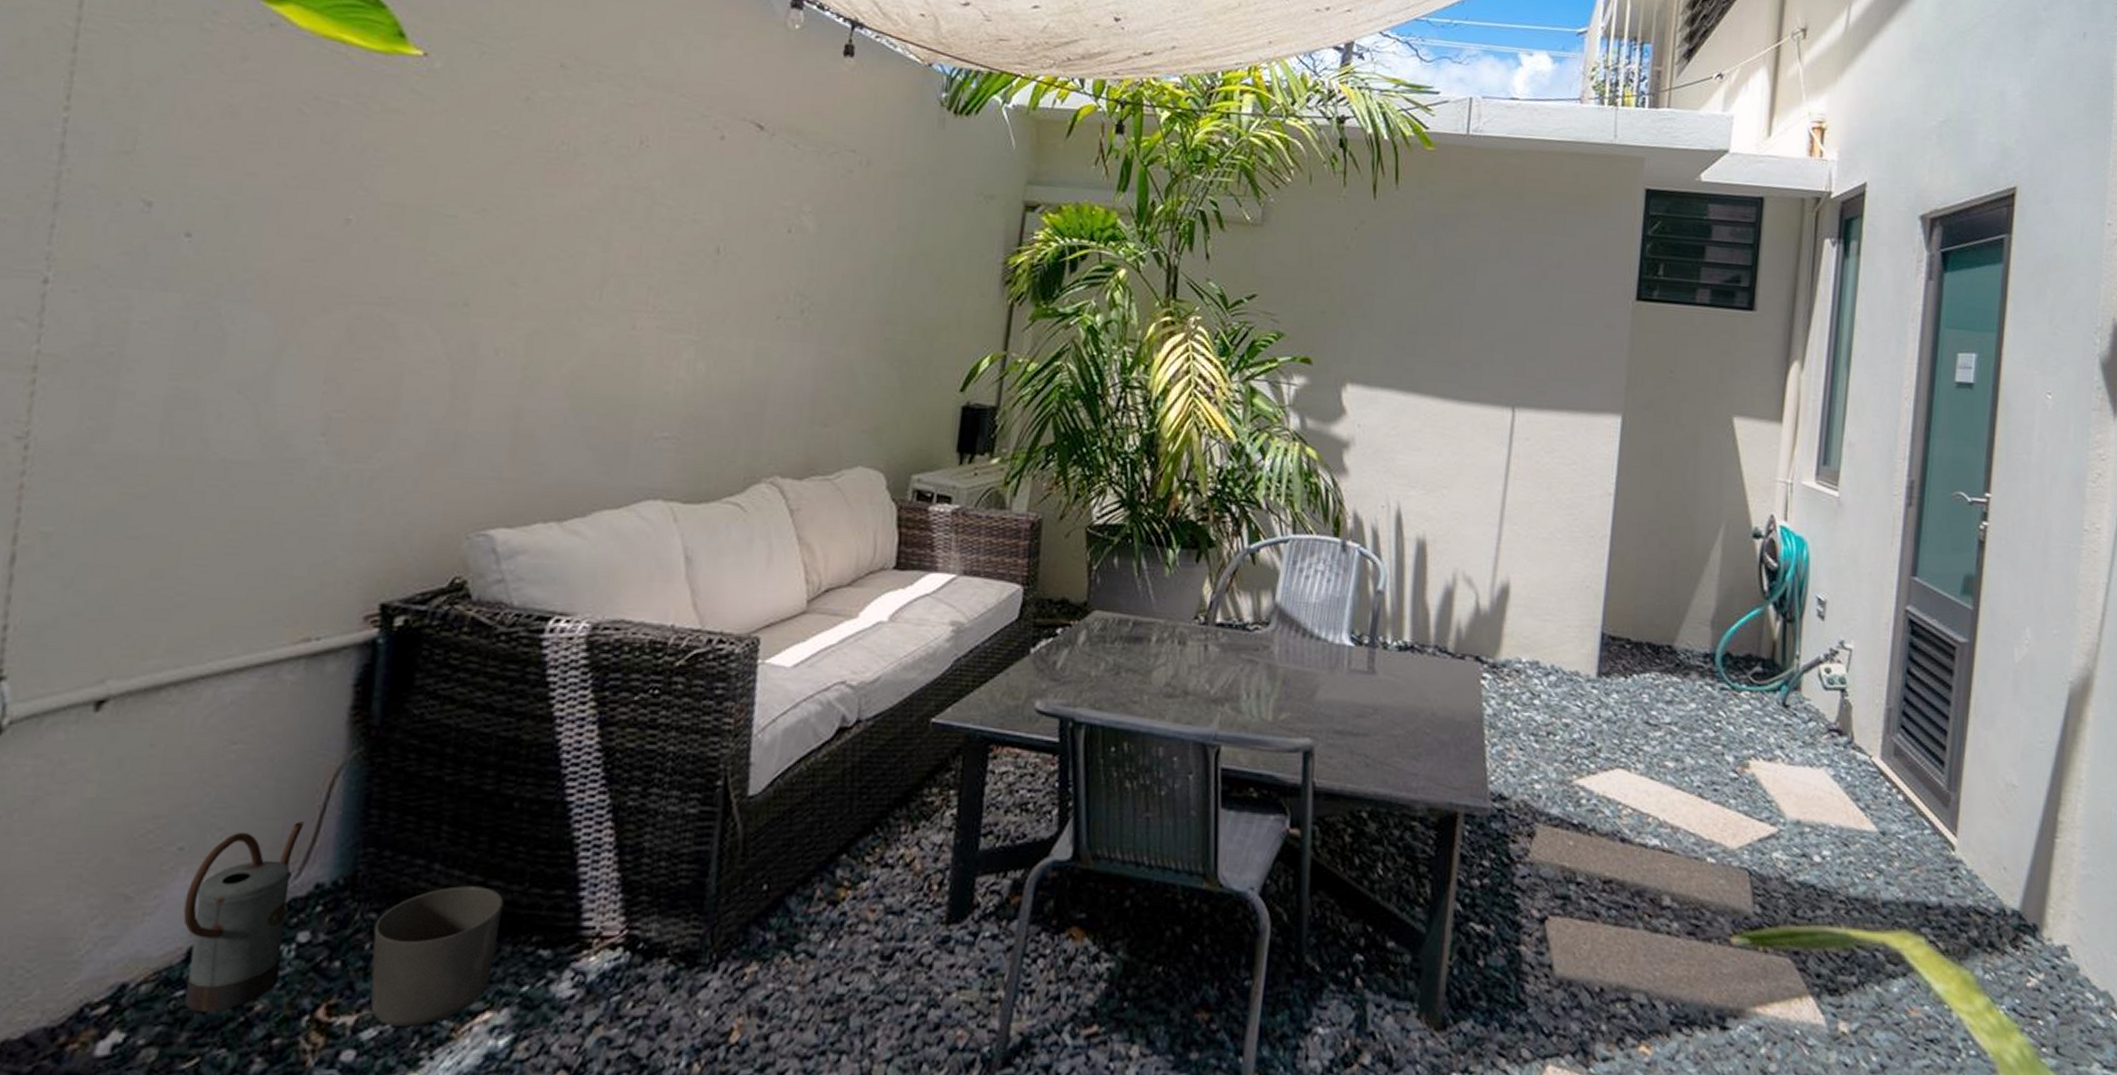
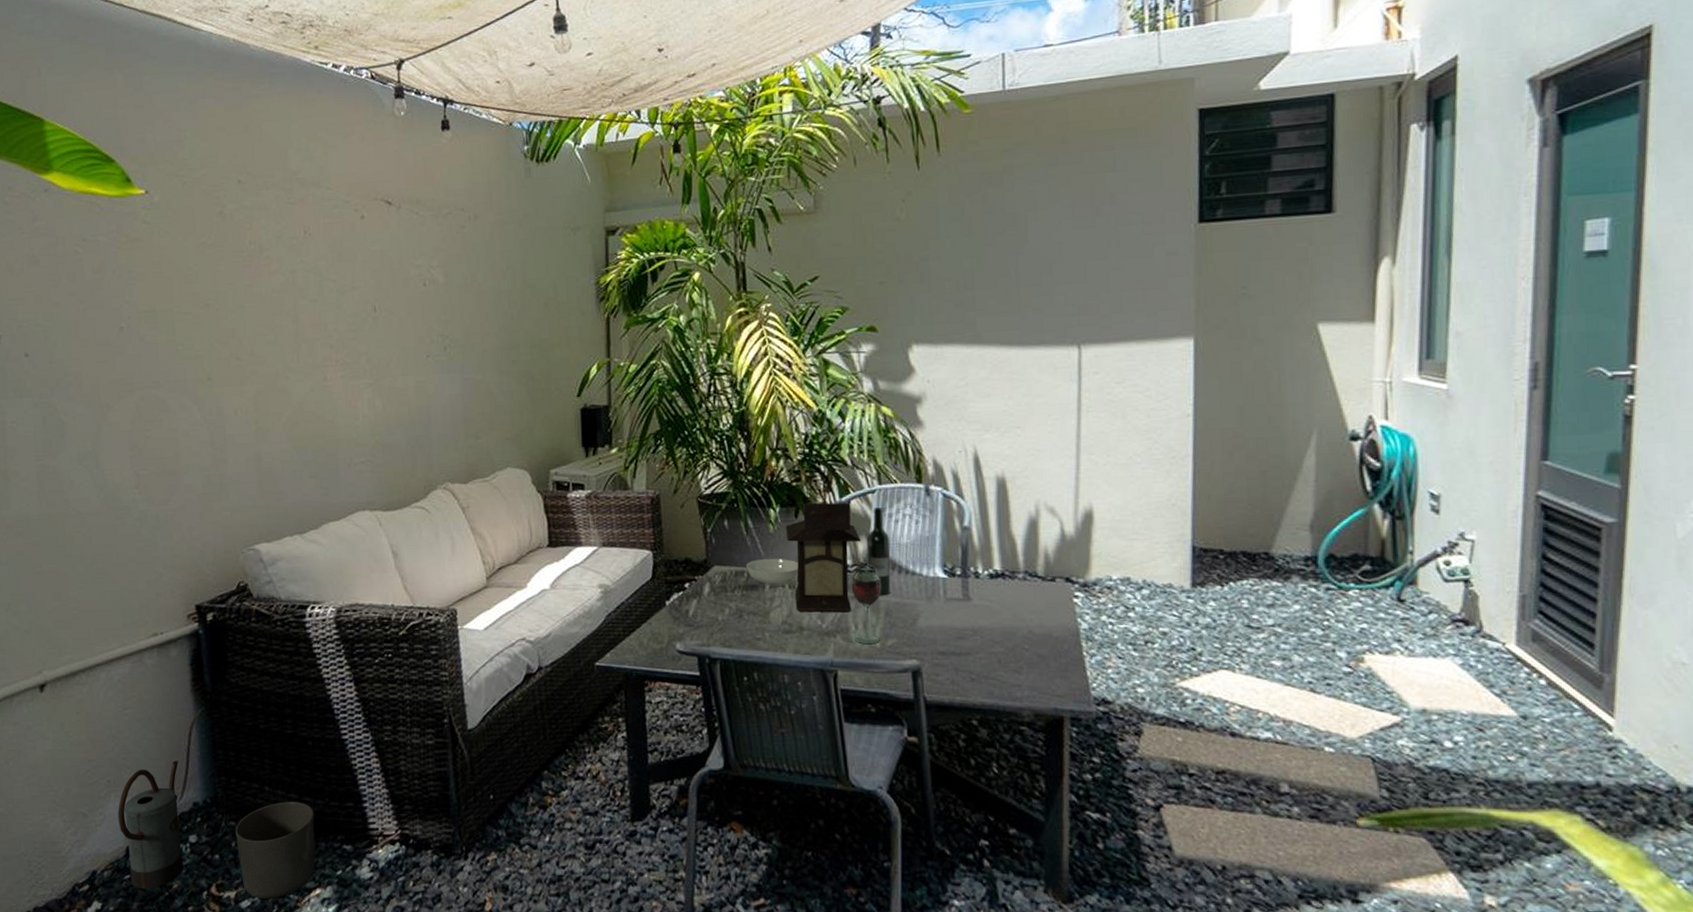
bowl: none [1131,606,1193,642] -> present [745,558,799,587]
lantern: none [1182,546,1266,678] -> present [785,501,861,613]
wineglass: none [1245,624,1283,717] -> present [851,565,882,645]
wine bottle: none [1269,560,1298,661] -> present [866,508,891,595]

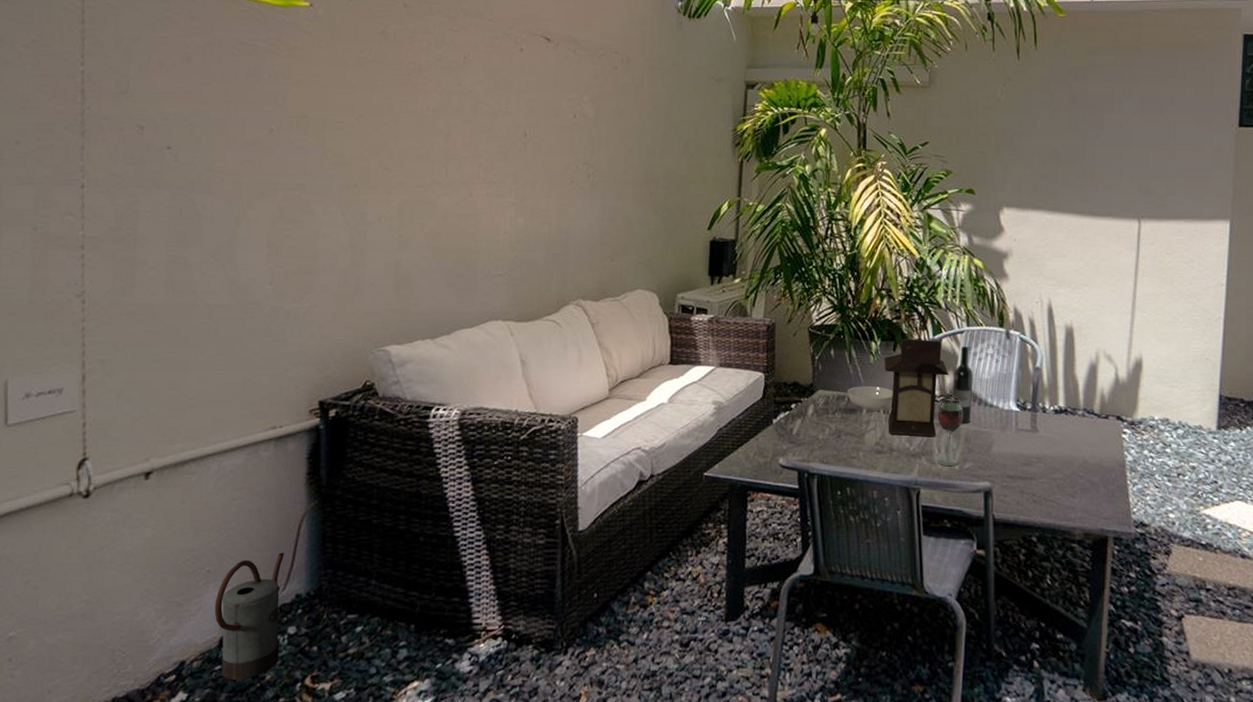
planter: present [235,802,316,900] -> none [336,595,419,692]

